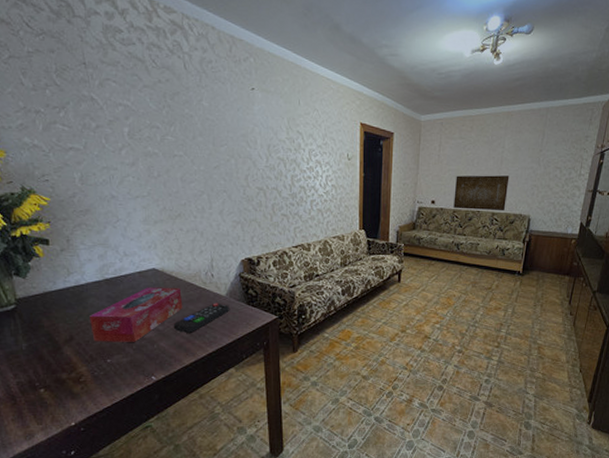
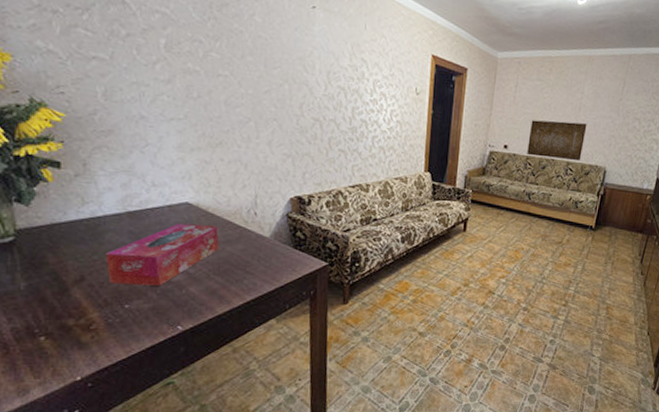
remote control: present [173,303,229,333] -> none [206,244,273,278]

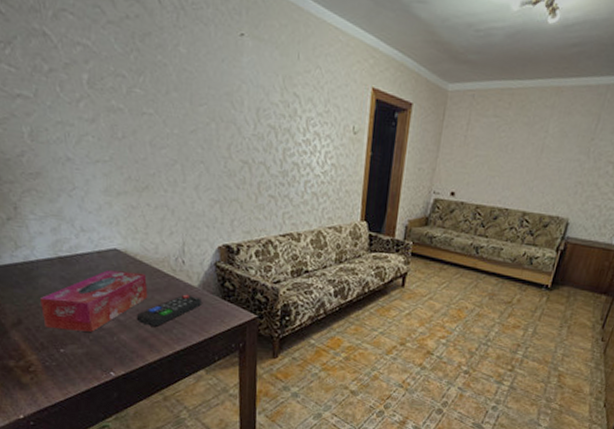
remote control: none [206,244,273,278] -> present [136,294,202,327]
wall art: present [527,120,587,161] -> none [477,163,550,212]

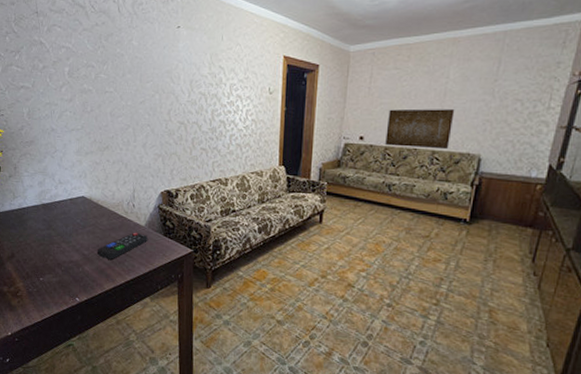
tissue box: present [39,270,148,332] -> none [27,213,106,264]
wall art: none [477,163,550,212] -> present [385,109,455,150]

